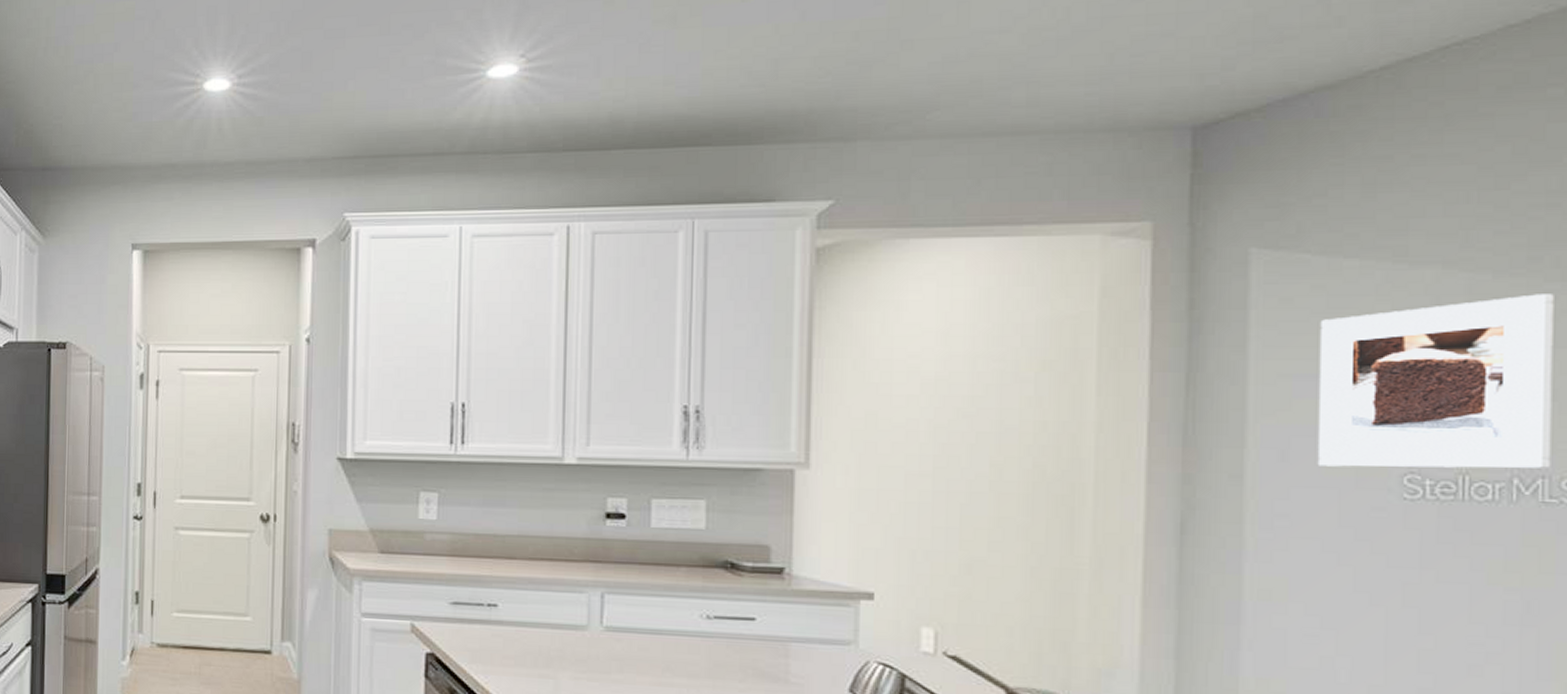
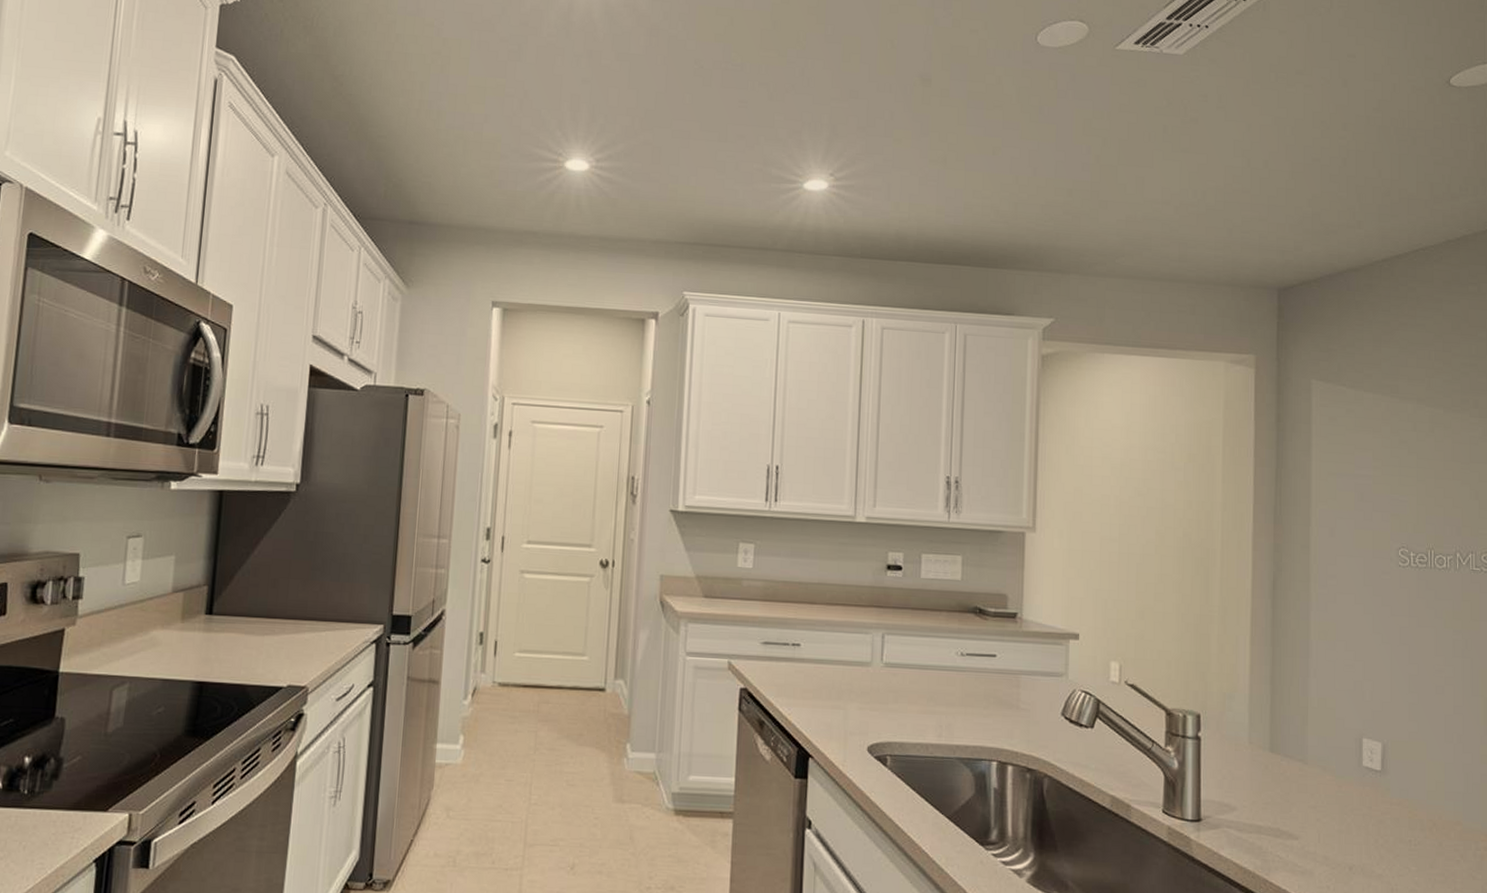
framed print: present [1317,294,1554,469] -> none [1351,425,1476,546]

